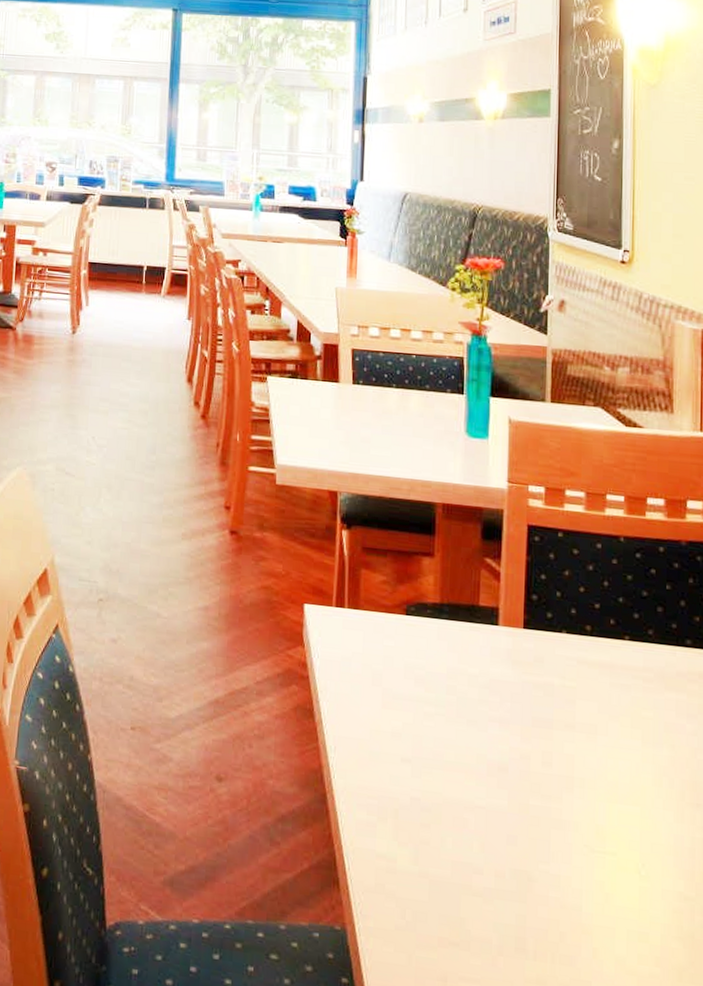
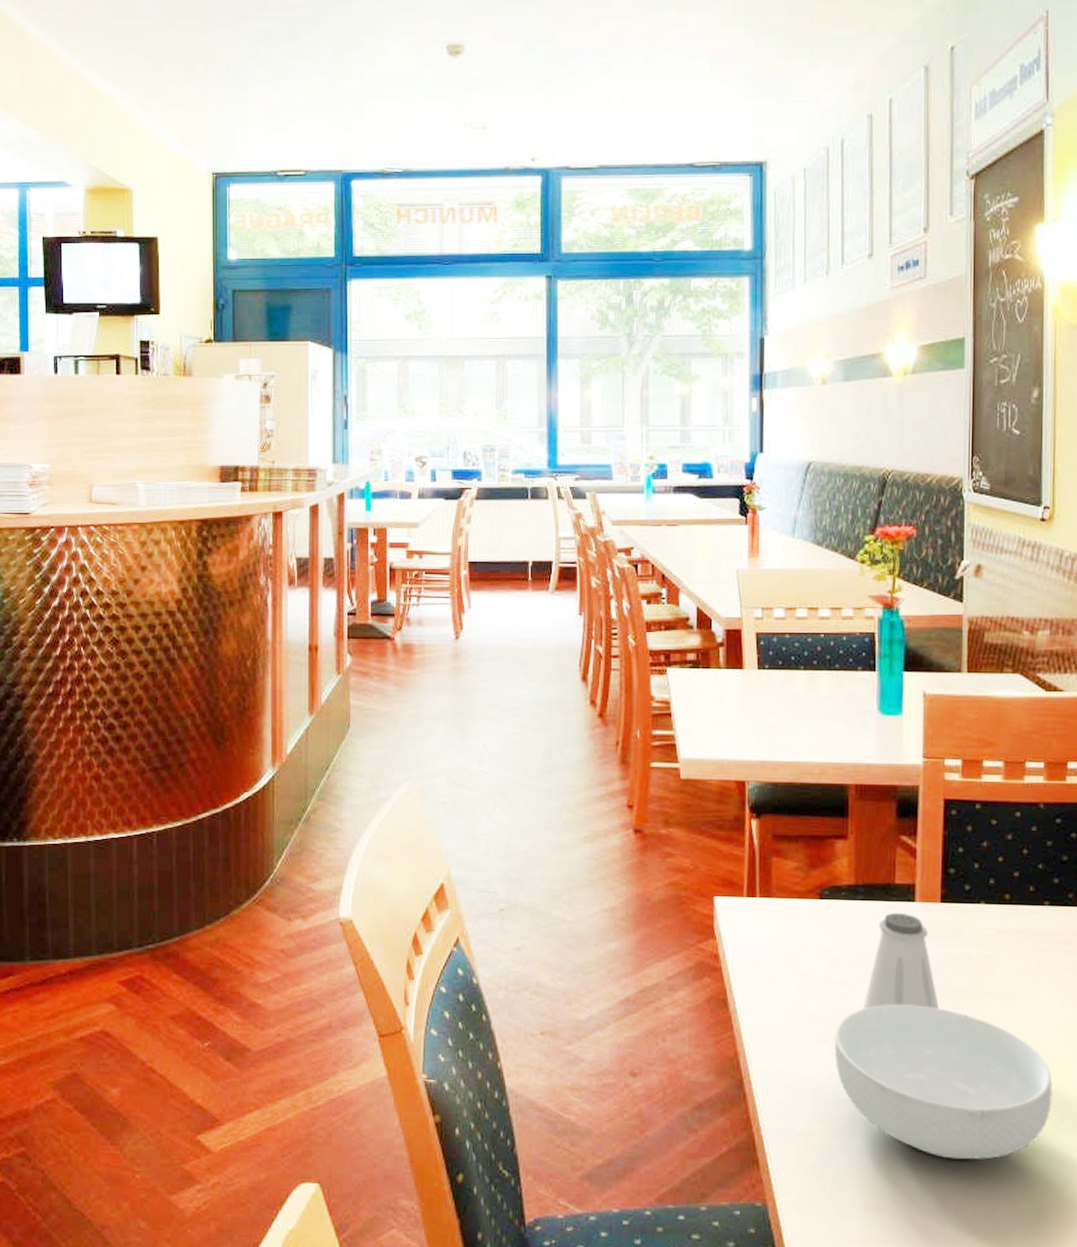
cereal bowl: none [416,728,633,901] -> present [834,1004,1052,1160]
saltshaker: none [446,634,520,738] -> present [863,912,939,1010]

